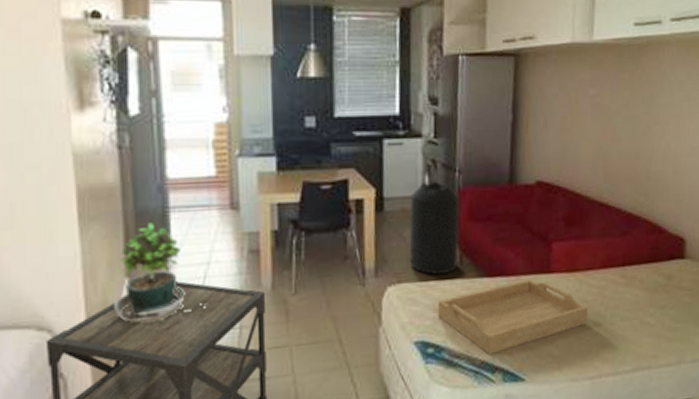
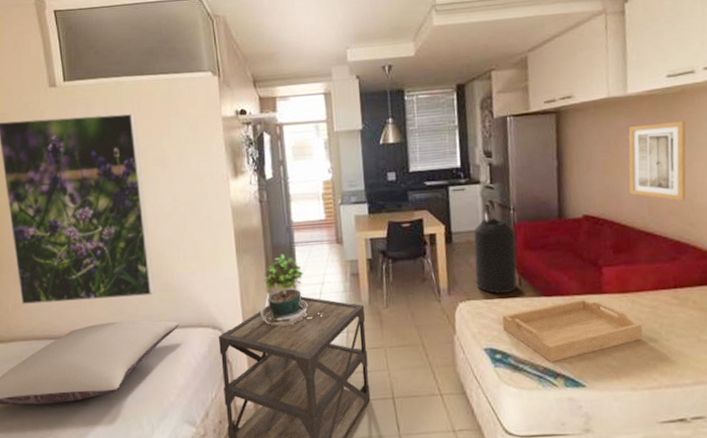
wall art: none [586,78,649,168] -> present [628,121,686,201]

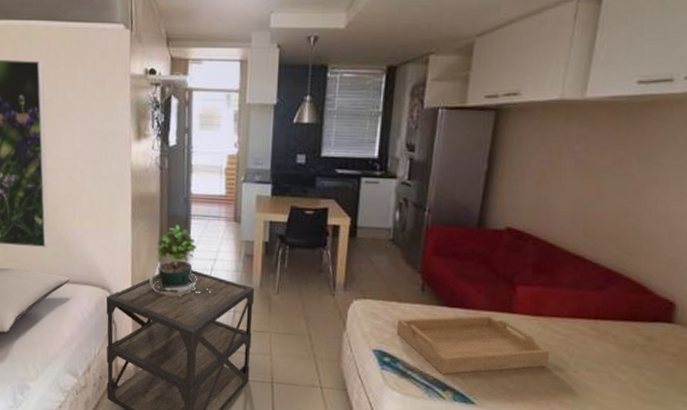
trash can: present [473,218,517,294] -> none [375,217,426,298]
wall art: present [628,121,686,201] -> none [564,135,649,227]

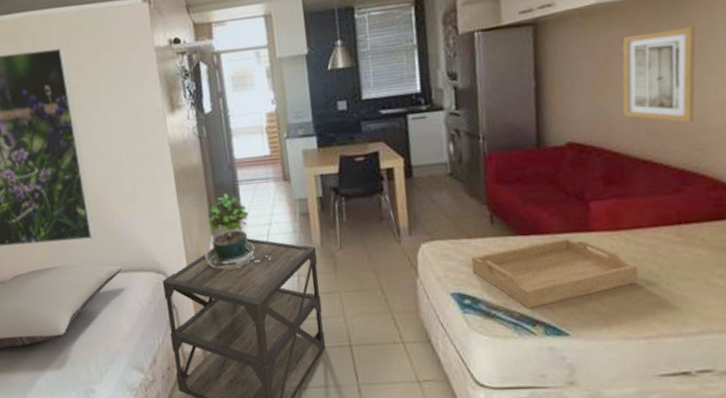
wall art: none [564,135,649,227] -> present [622,27,696,123]

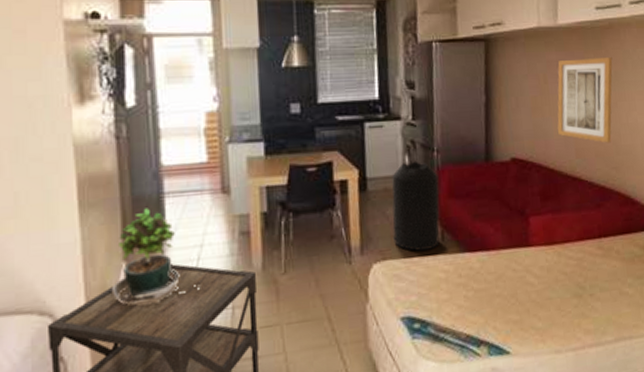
trash can: none [436,148,488,233] -> present [392,161,440,251]
serving tray: present [471,238,639,308] -> none [422,253,568,328]

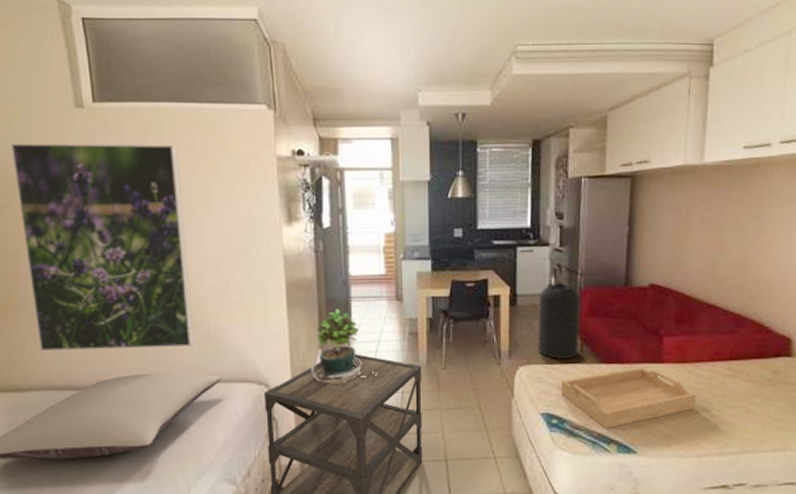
serving tray: none [422,253,568,328] -> present [561,368,697,428]
wall art: present [557,58,613,143] -> none [696,195,757,275]

